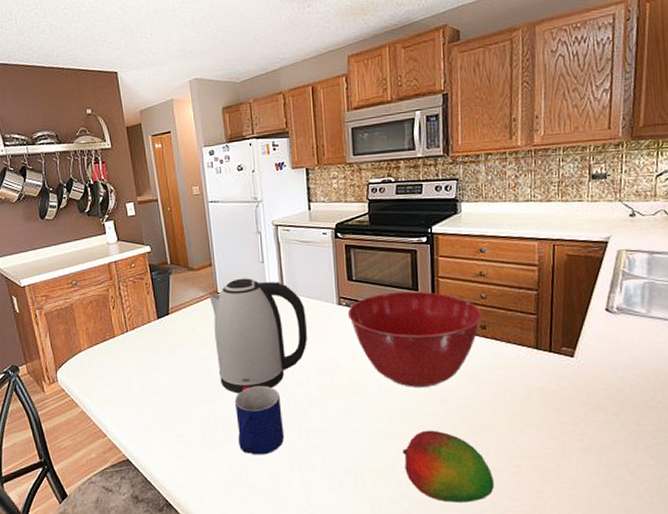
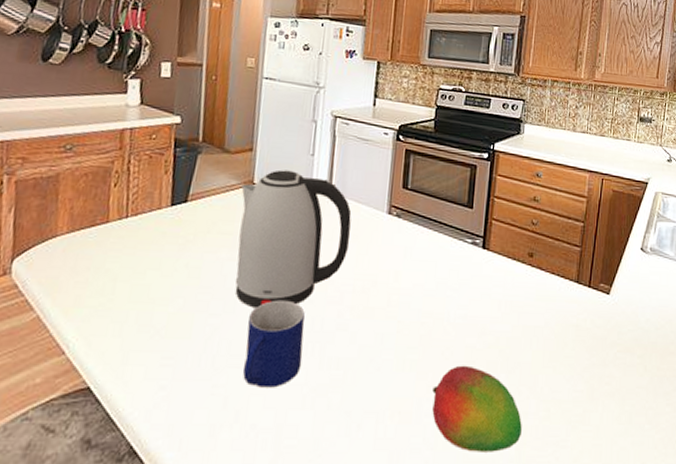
mixing bowl: present [347,291,483,387] -> none [396,207,532,316]

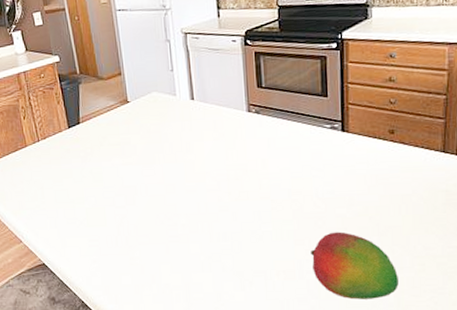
kettle: present [235,170,352,309] -> none [119,86,217,200]
mug: present [243,299,305,388] -> none [147,191,196,258]

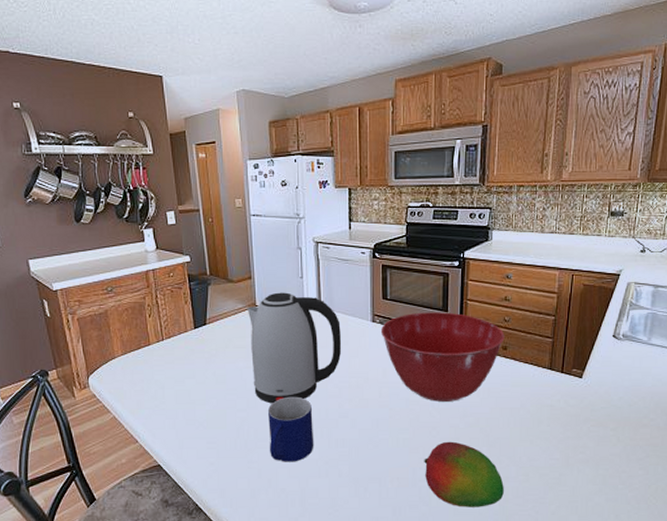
kettle: none [119,86,217,200] -> present [247,292,341,404]
mug: none [147,191,196,258] -> present [268,396,314,462]
mixing bowl: none [257,97,392,191] -> present [380,312,505,402]

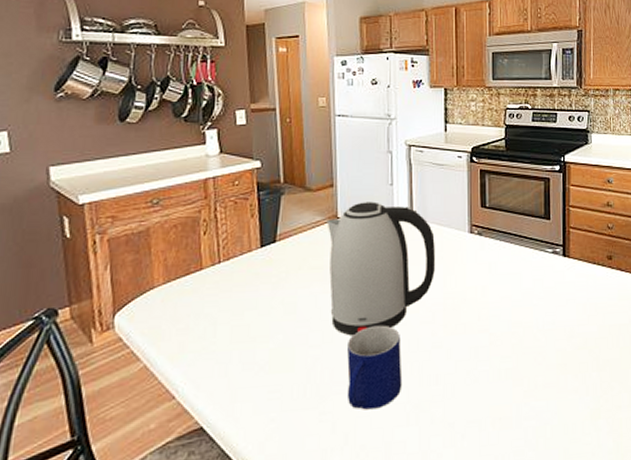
mixing bowl: present [380,312,505,402] -> none [479,220,609,322]
fruit: present [424,441,504,507] -> none [529,368,617,448]

